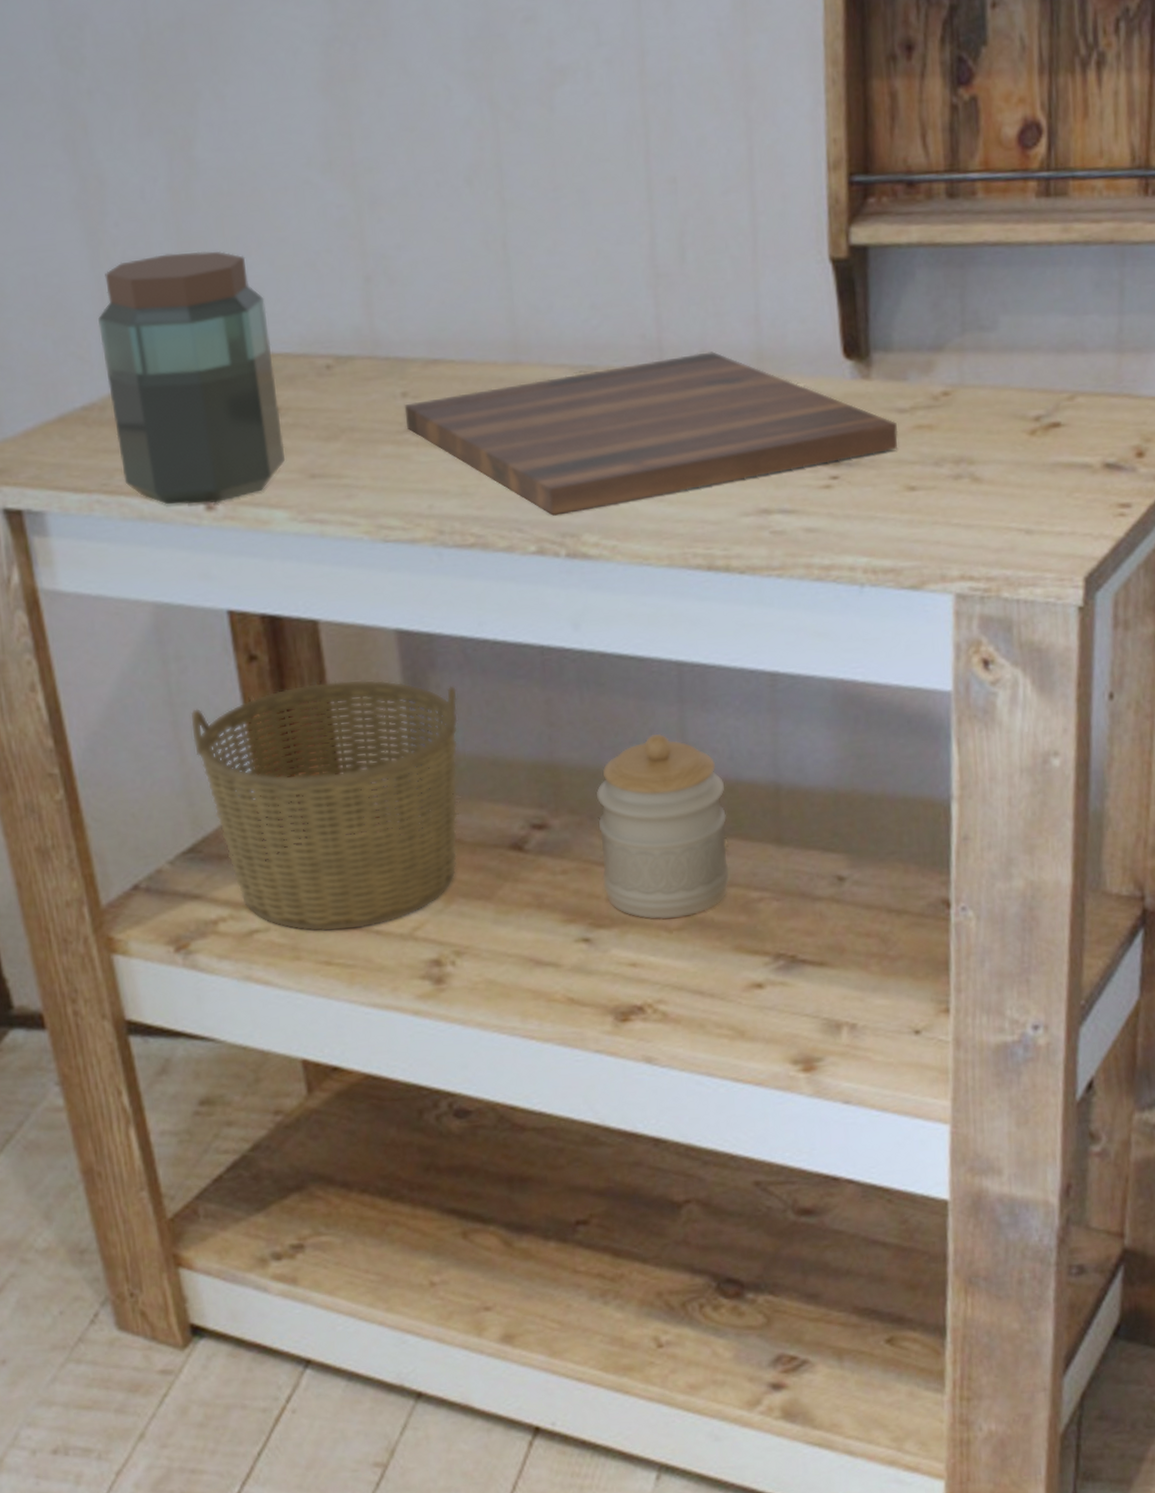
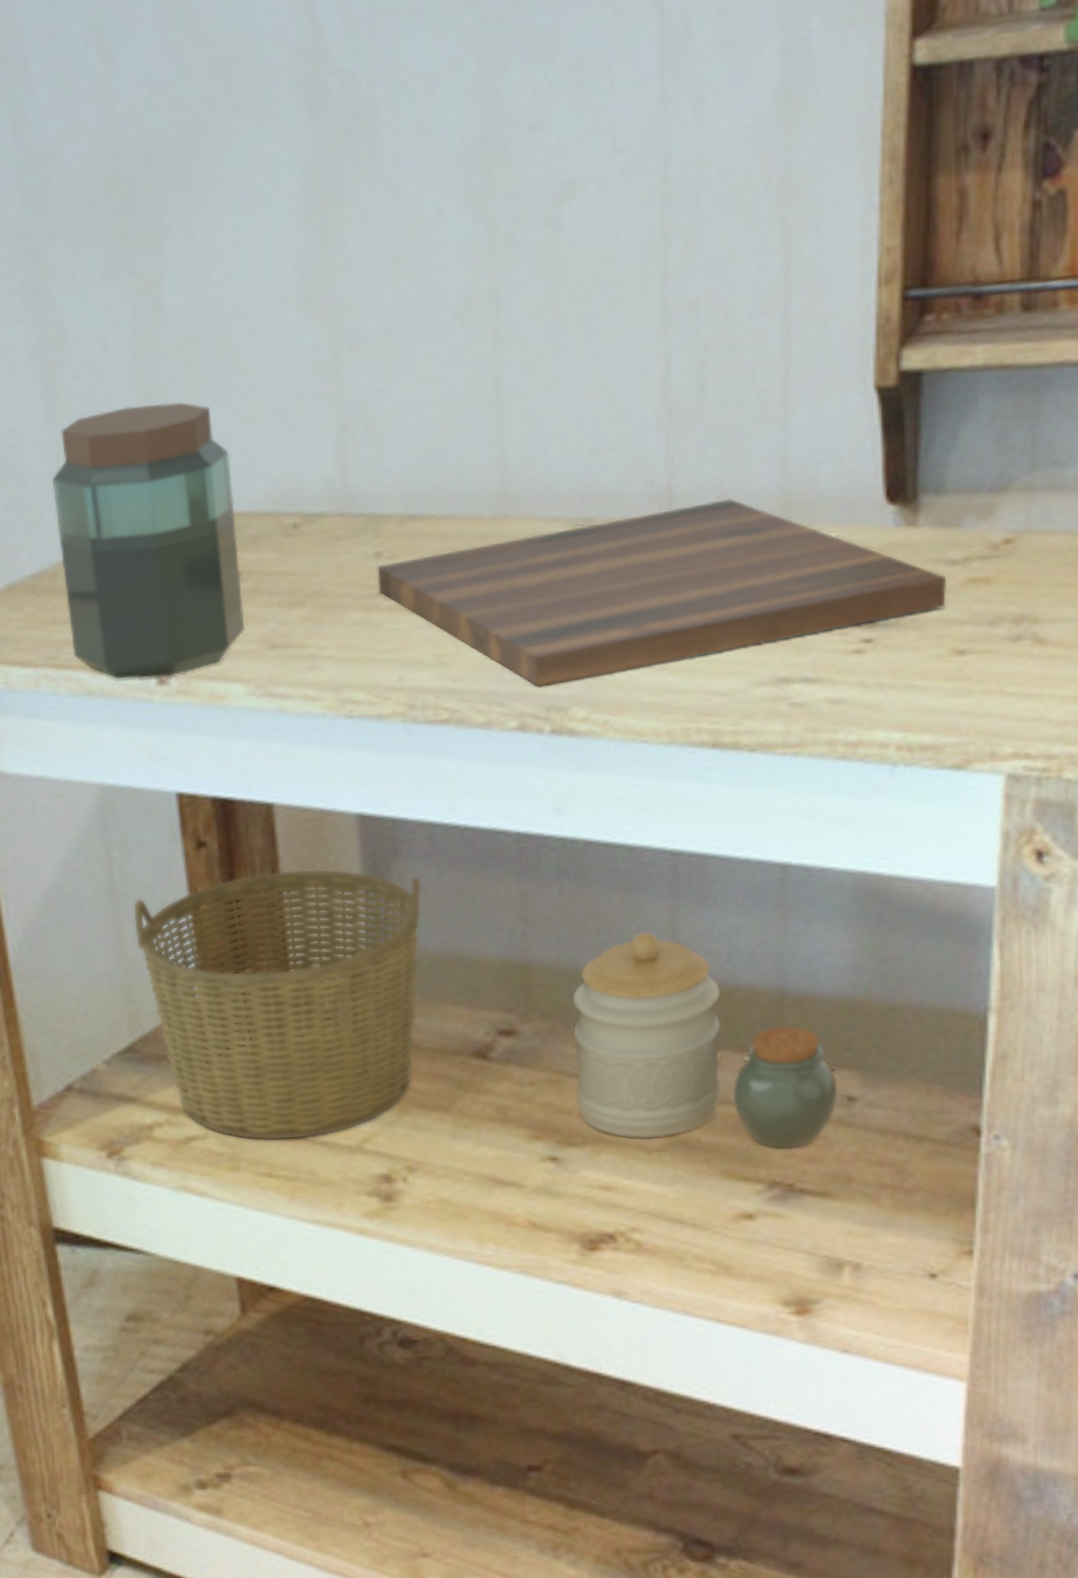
jar: none [739,815,830,926] -> present [732,1026,838,1150]

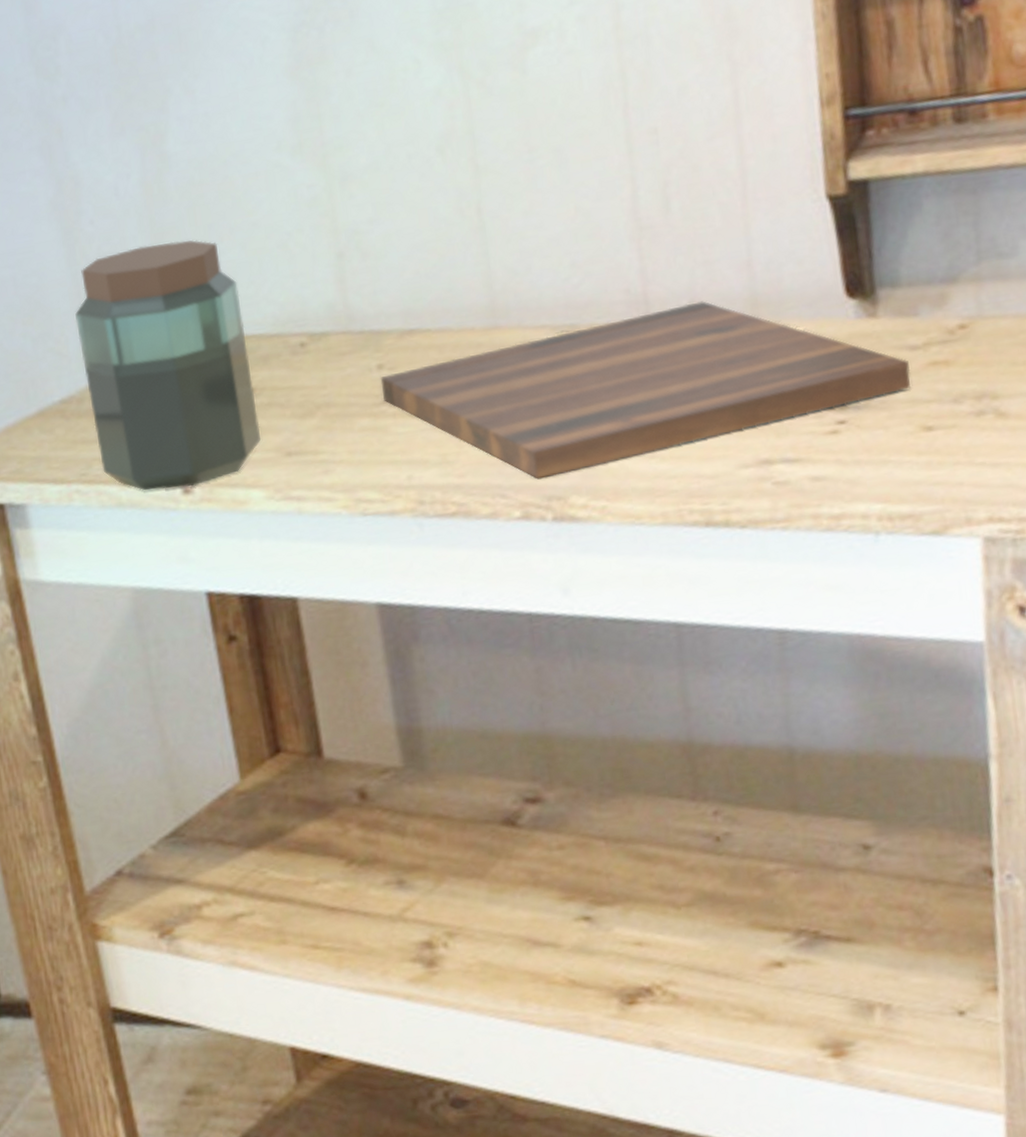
basket: present [132,868,423,1141] -> none [170,655,447,914]
jar: present [573,931,721,1139] -> none [593,698,741,895]
jar: present [732,1026,838,1150] -> none [752,781,854,899]

